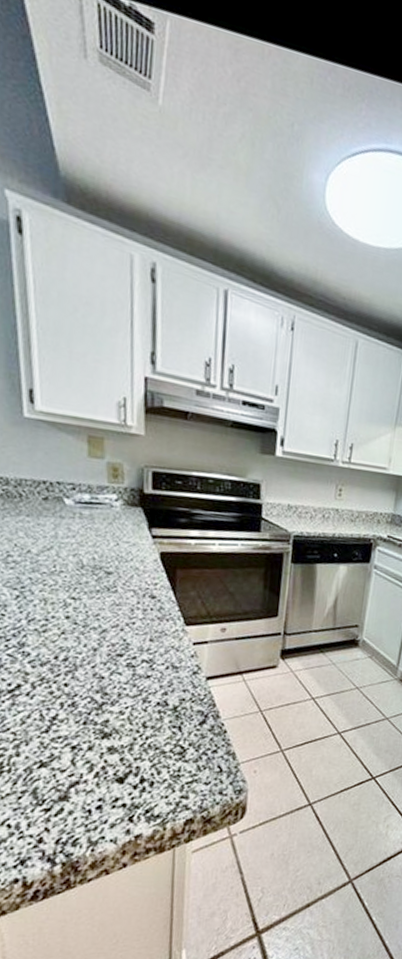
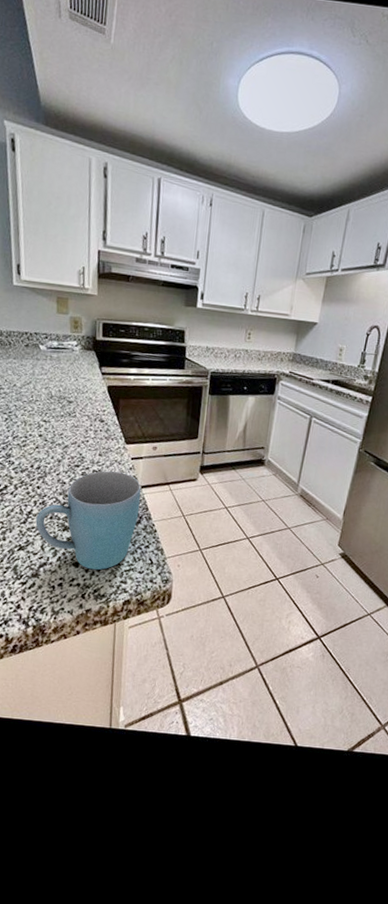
mug: none [62,660,206,785] -> present [35,471,141,570]

